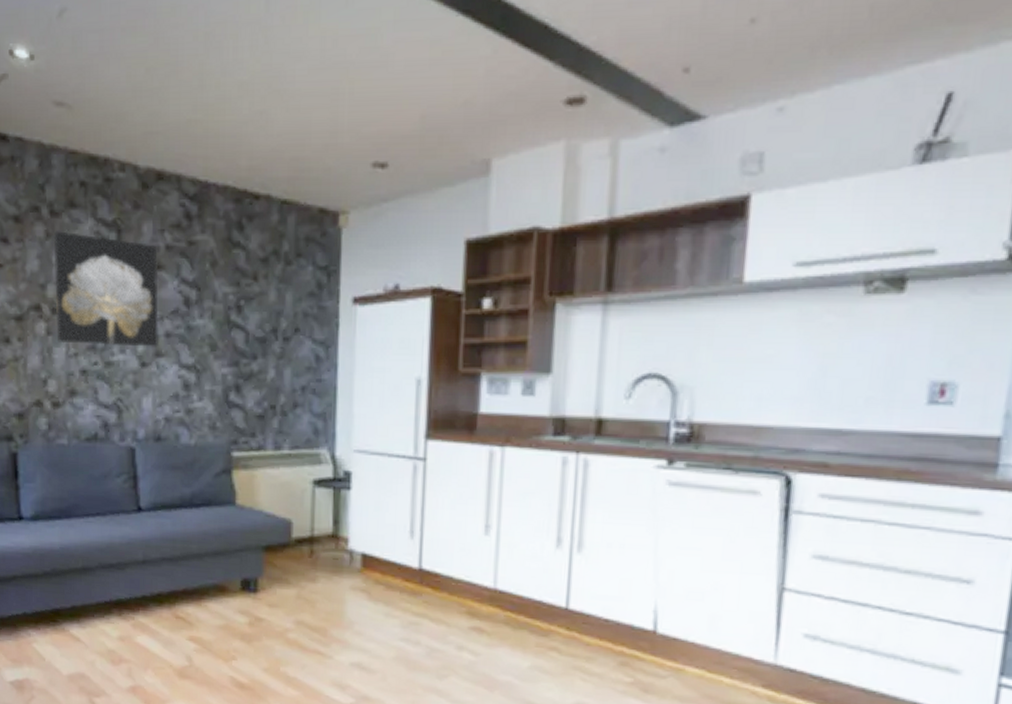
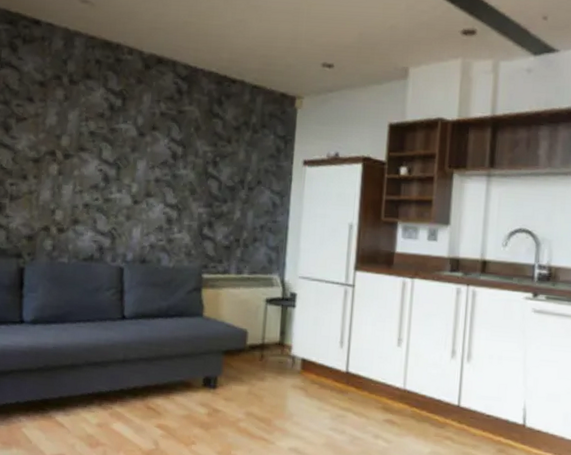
wall art: present [53,231,158,347] -> none [66,95,154,189]

